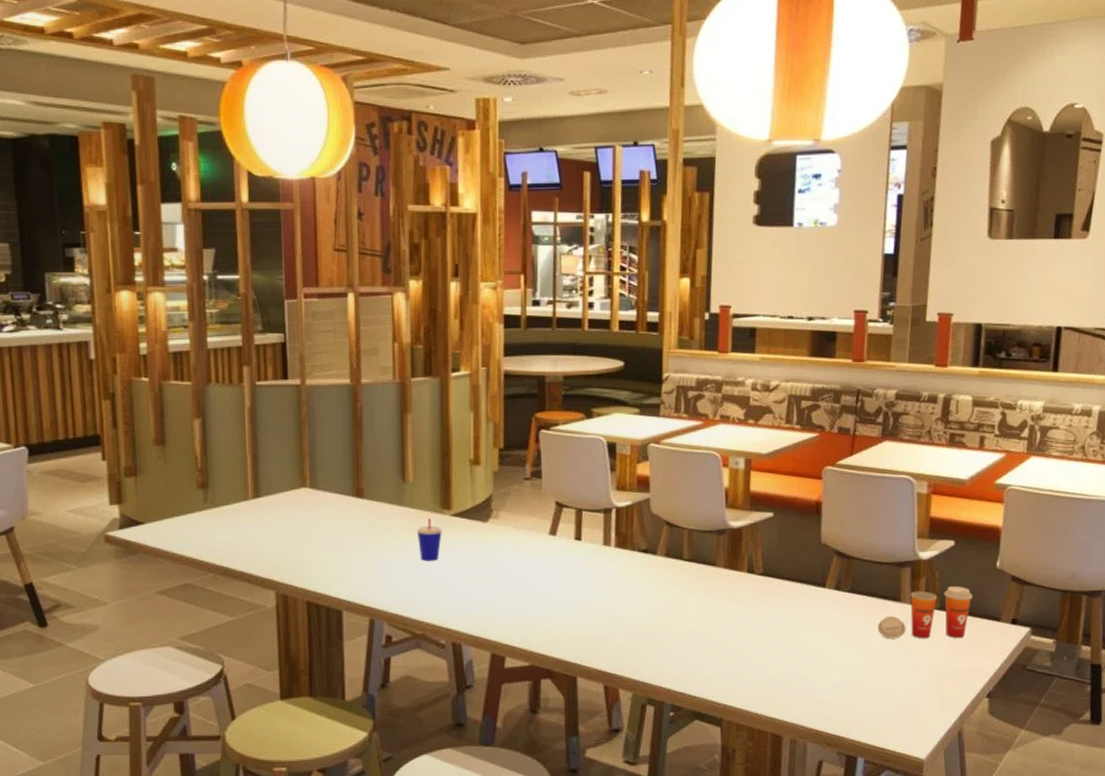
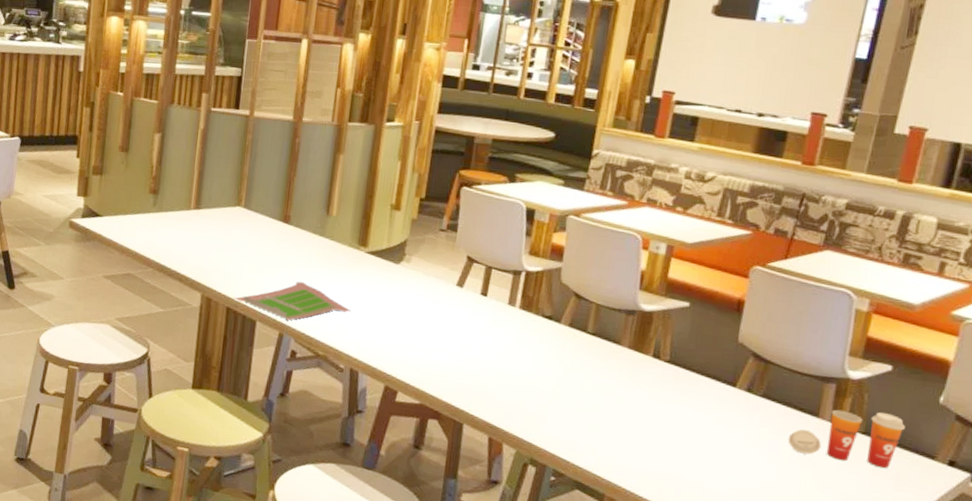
food tray: none [312,559,444,604] -> present [233,281,351,321]
beverage cup: present [416,518,442,561] -> none [332,252,356,291]

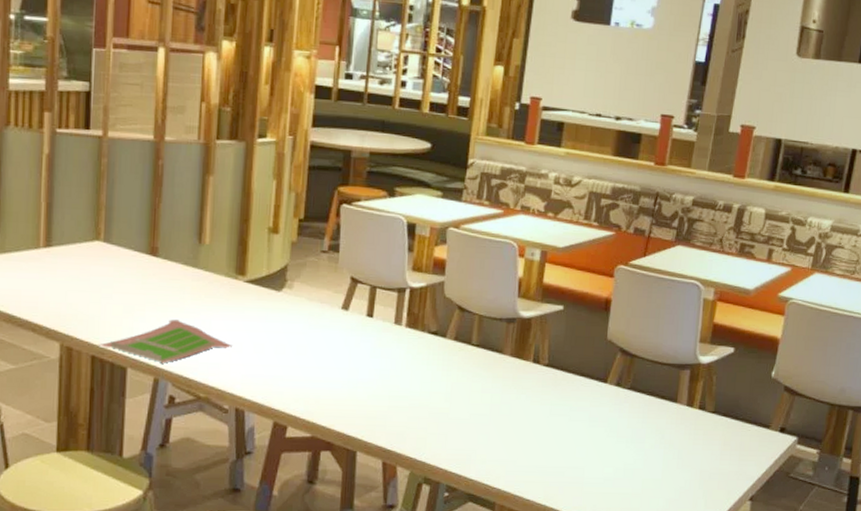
beverage cup: present [787,409,905,469] -> none [652,391,746,442]

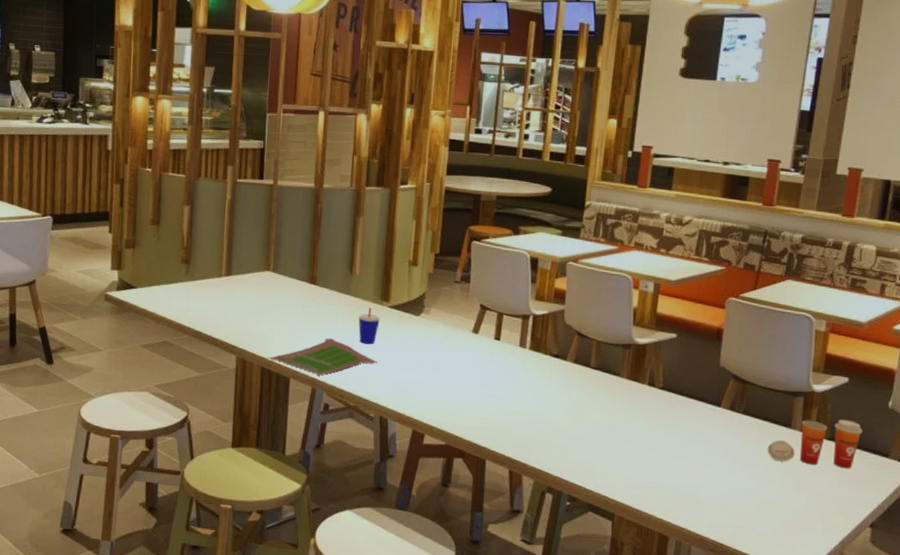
beverage cup: none [208,283,235,326] -> present [358,308,380,345]
beverage cup: none [652,391,746,442] -> present [767,419,862,469]

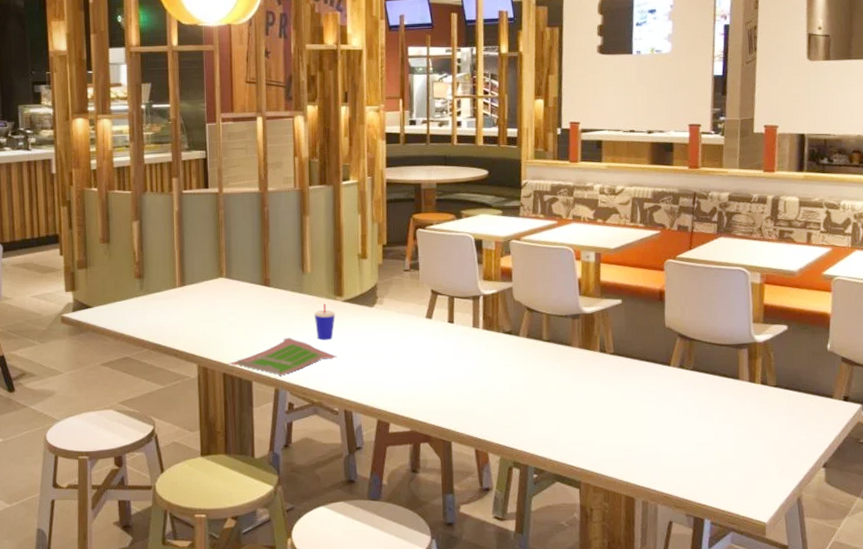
beverage cup: present [767,419,862,469] -> none [719,365,806,414]

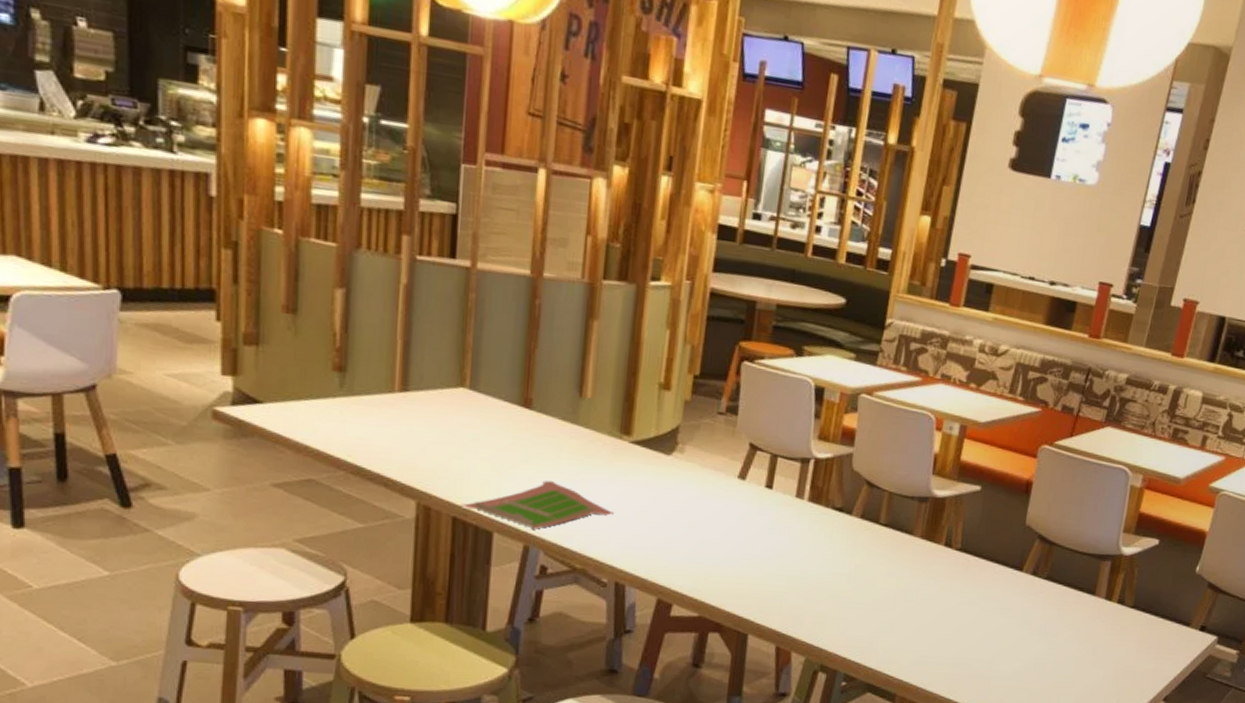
beverage cup: present [314,304,335,340] -> none [588,442,618,490]

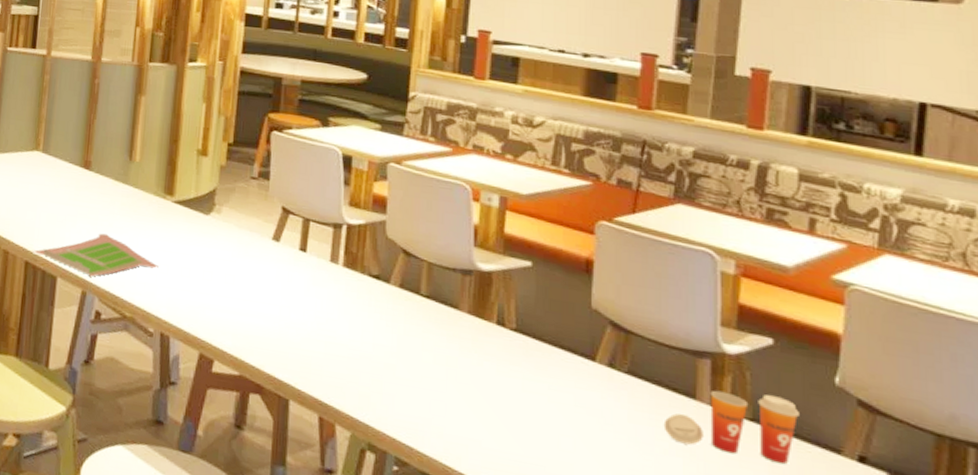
beverage cup: none [1067,585,1167,640] -> present [663,390,799,464]

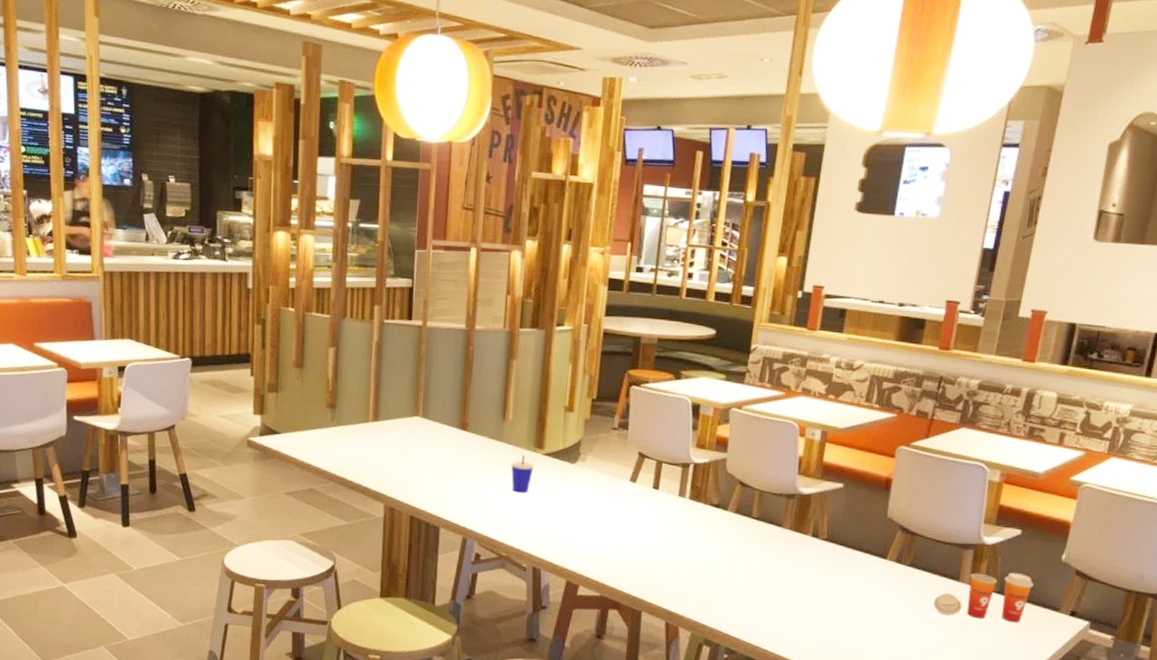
food tray: present [31,233,159,277] -> none [415,486,531,525]
beverage cup: none [137,201,163,245] -> present [511,455,534,493]

